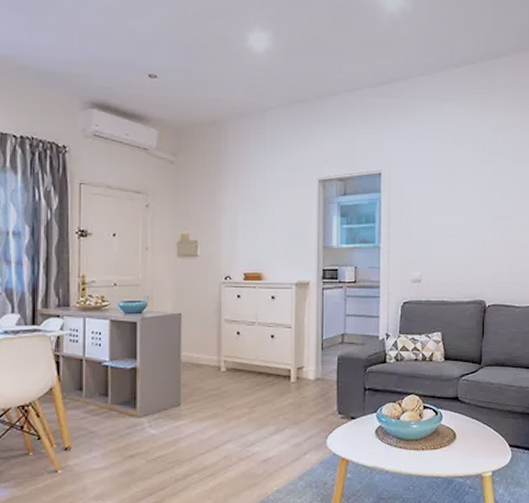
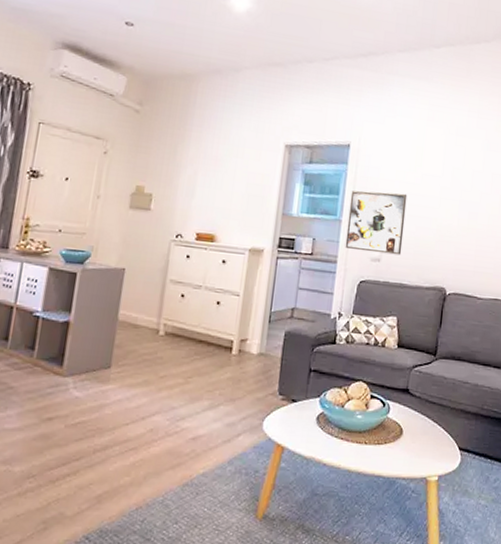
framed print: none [386,215,441,275] -> present [345,190,408,255]

